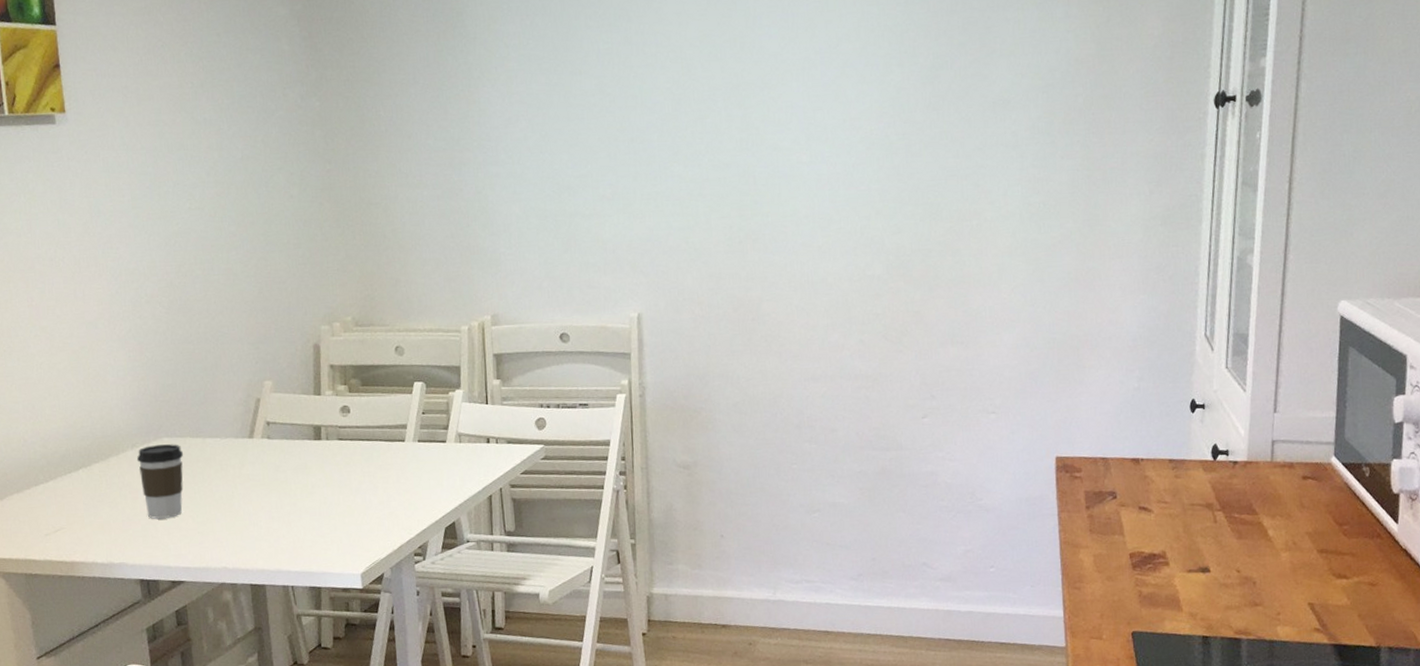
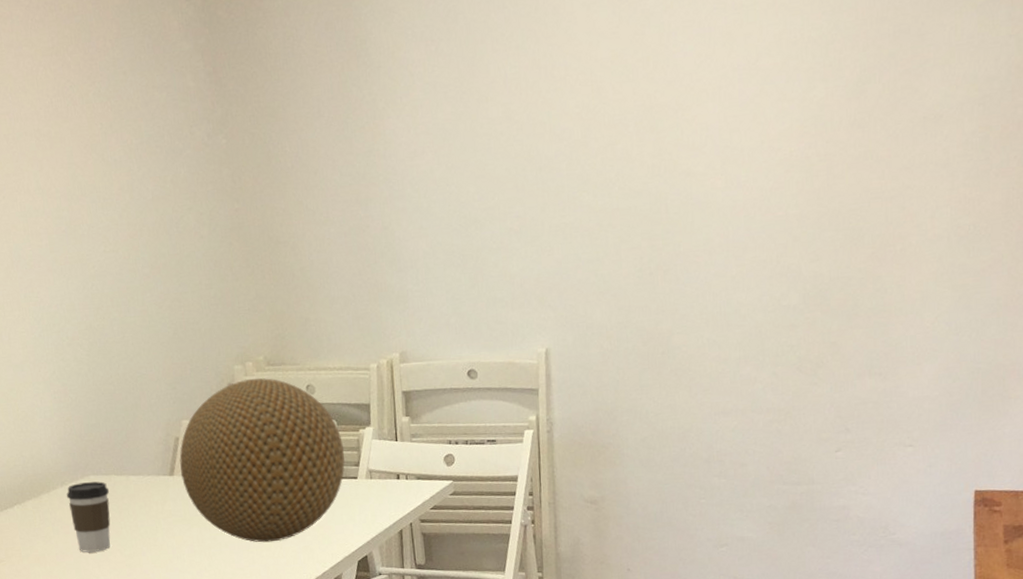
decorative ball: none [260,339,433,509] -> present [179,378,345,543]

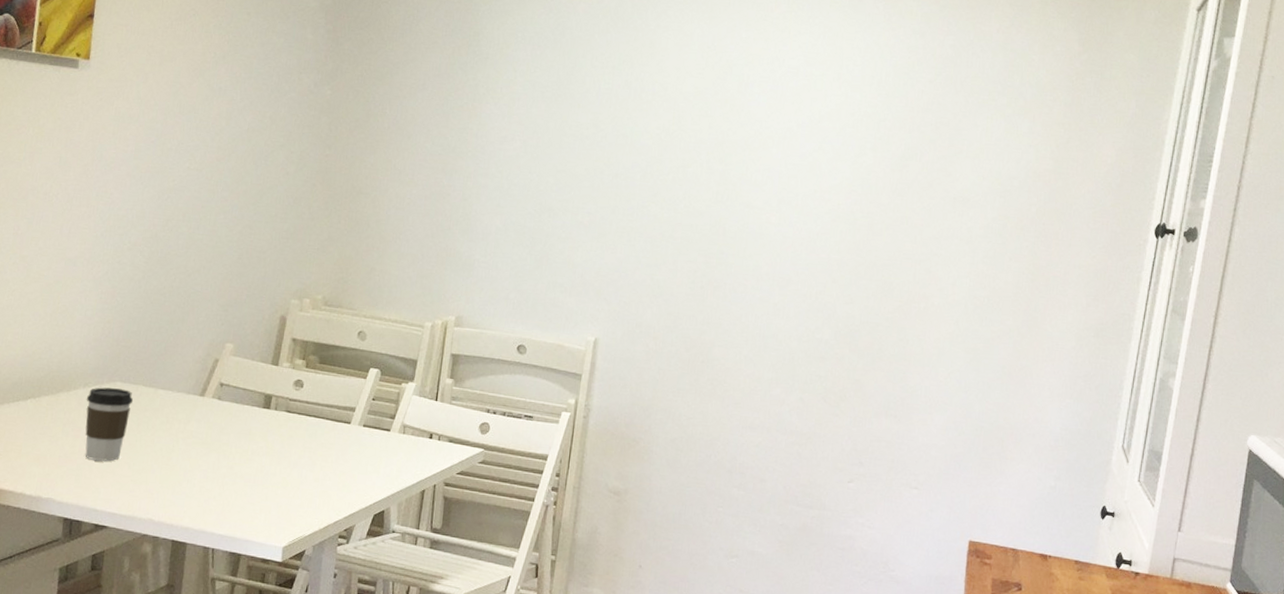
decorative ball: present [179,378,345,543] -> none [212,315,383,481]

